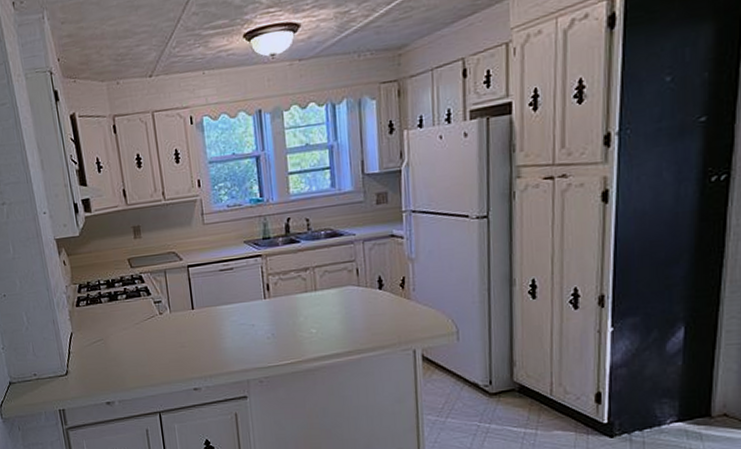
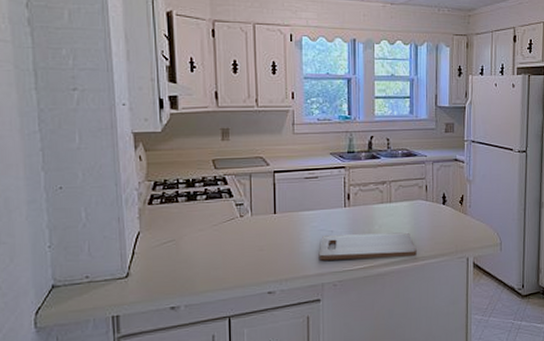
cutting board: none [241,323,351,356] -> present [318,232,417,261]

